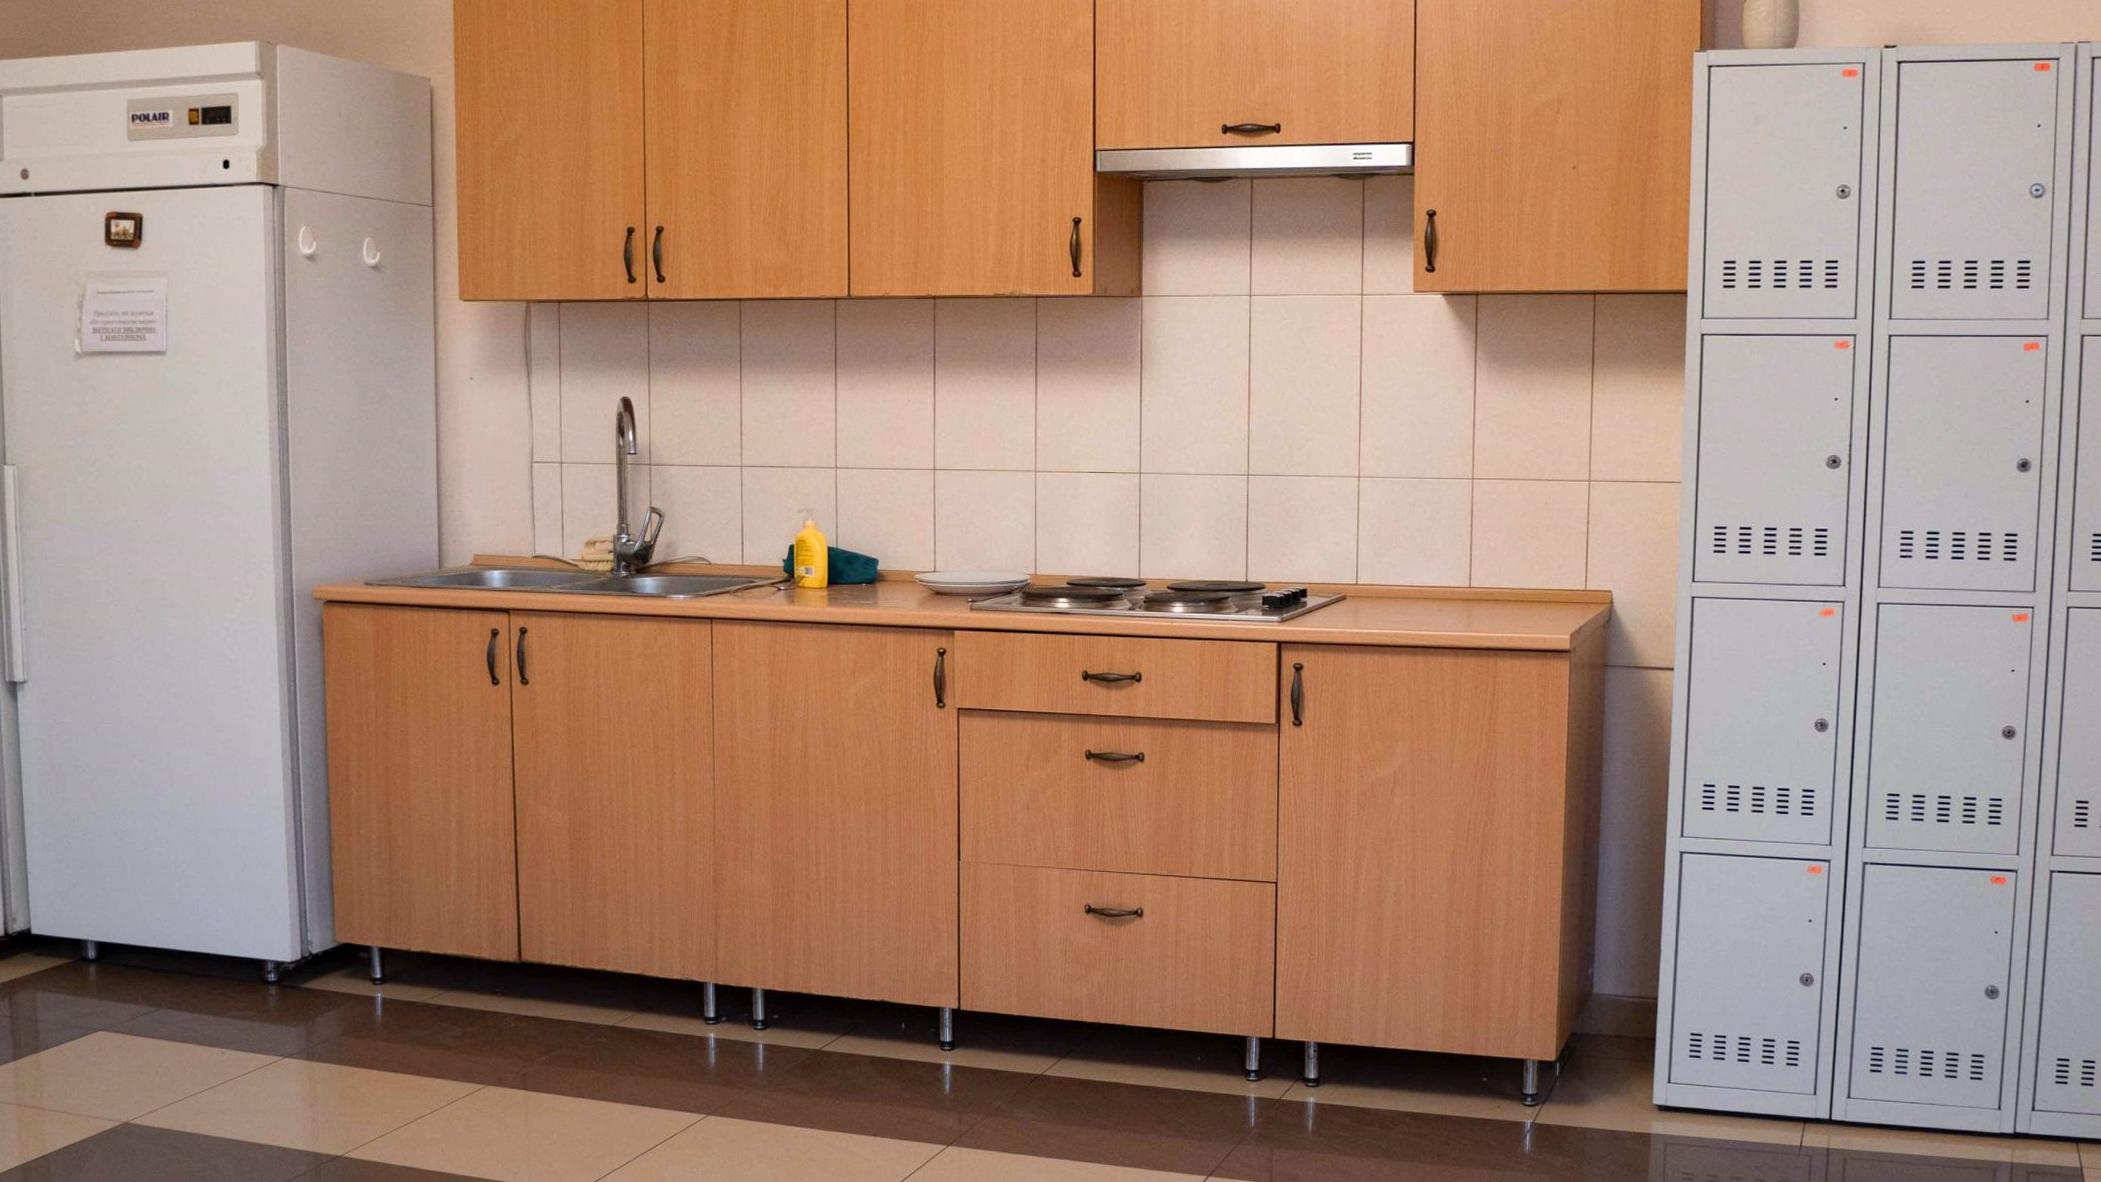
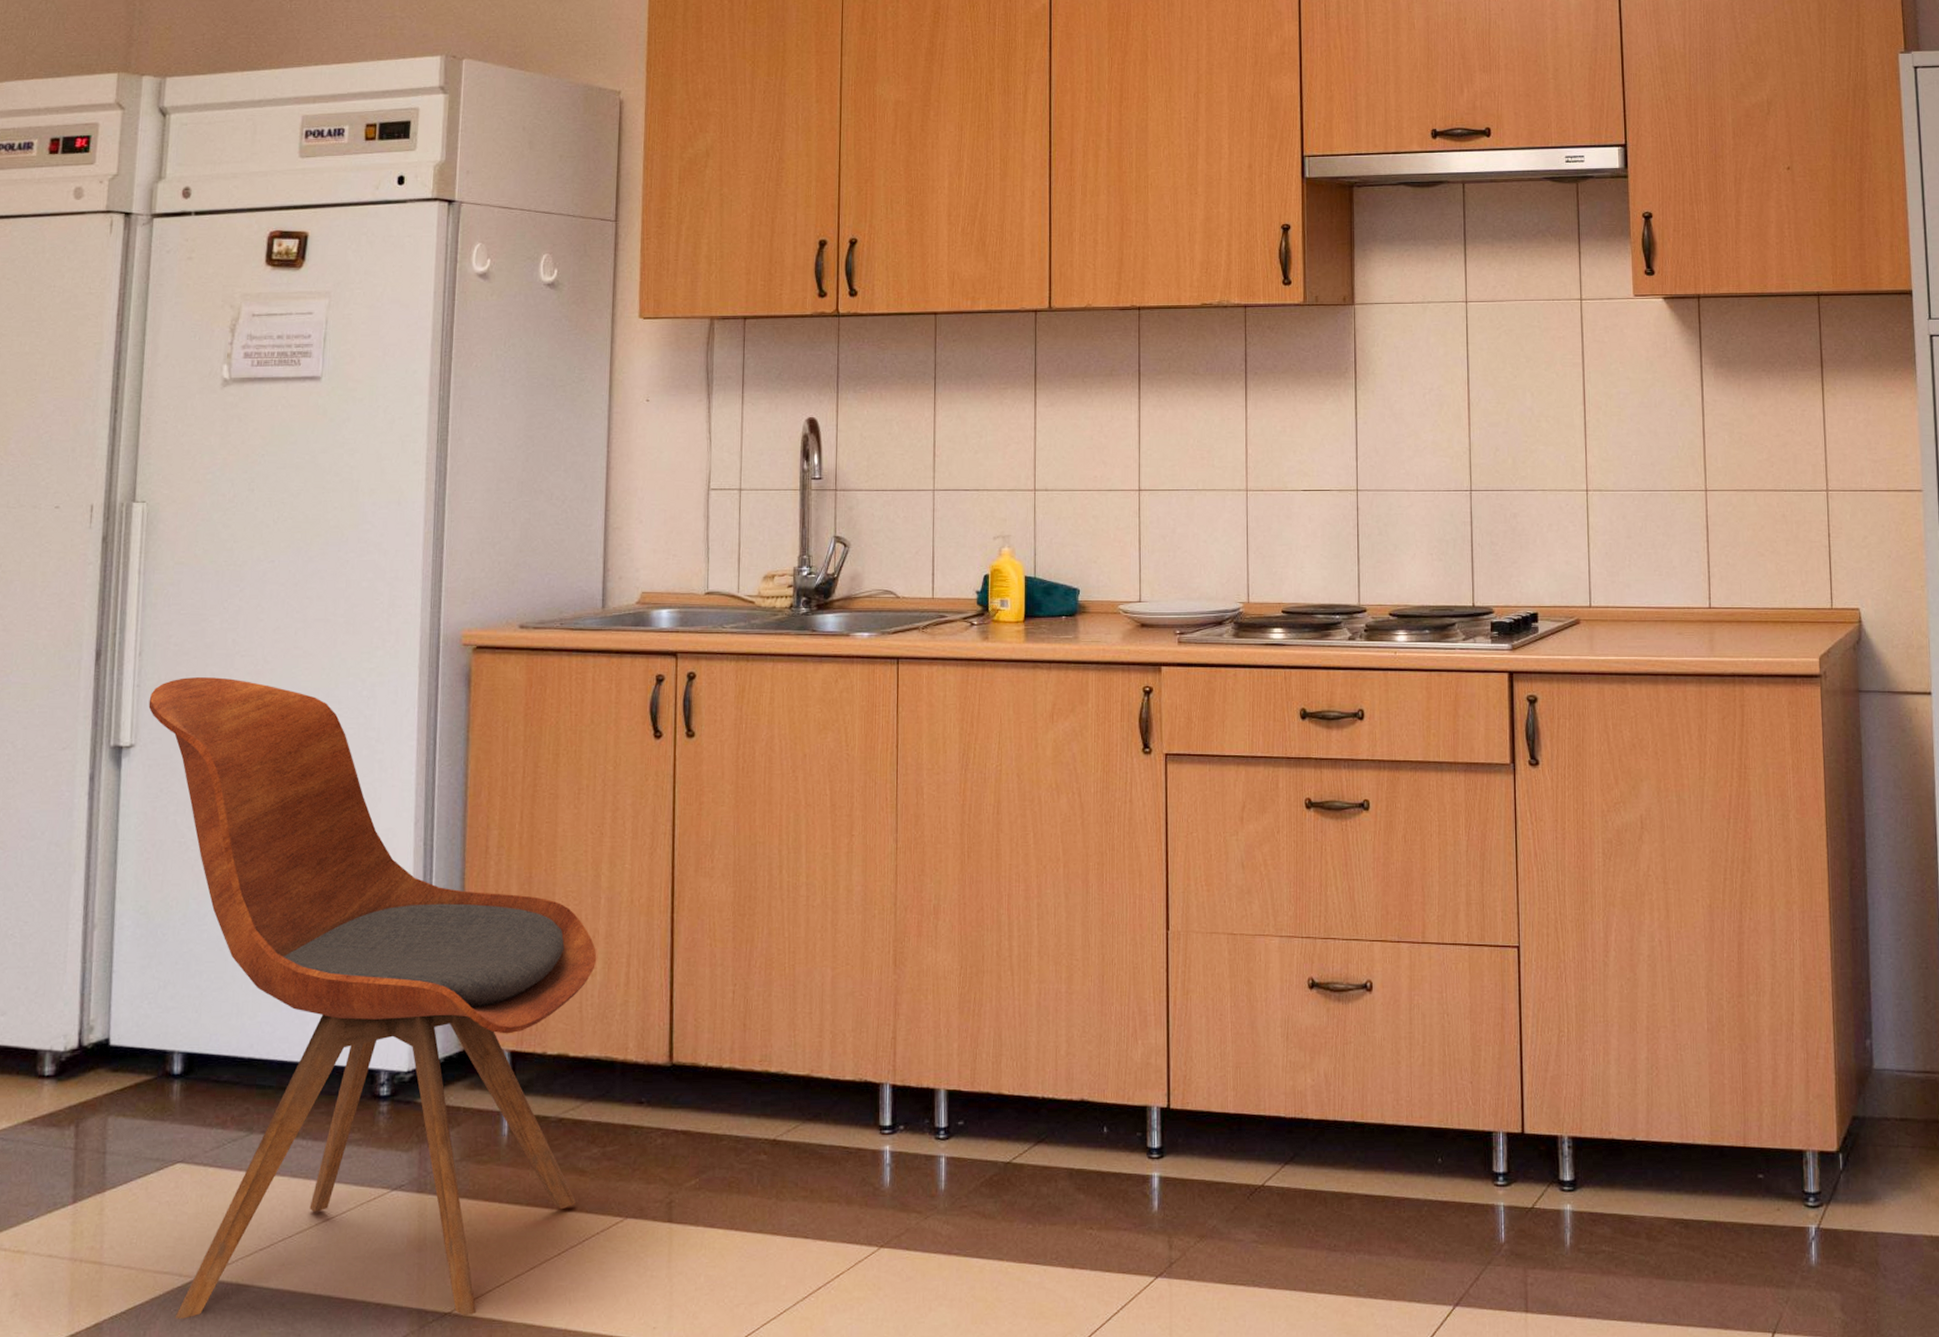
dining chair: none [36,623,451,1158] -> present [148,677,597,1319]

